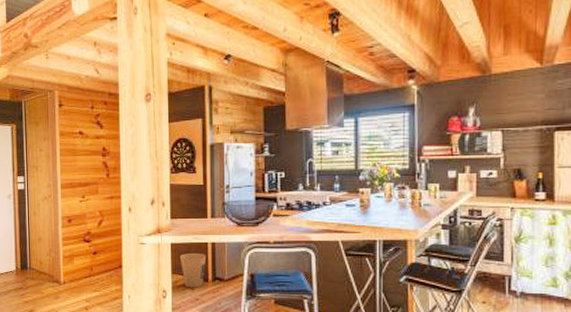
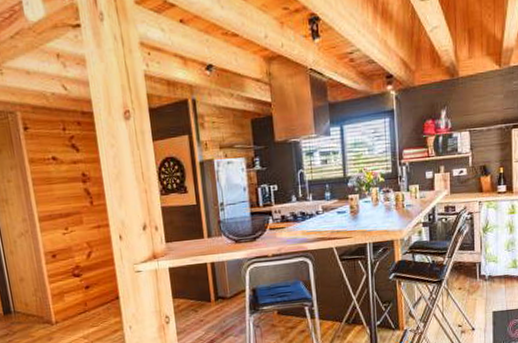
trash can: present [179,252,207,288] -> none [179,274,207,311]

